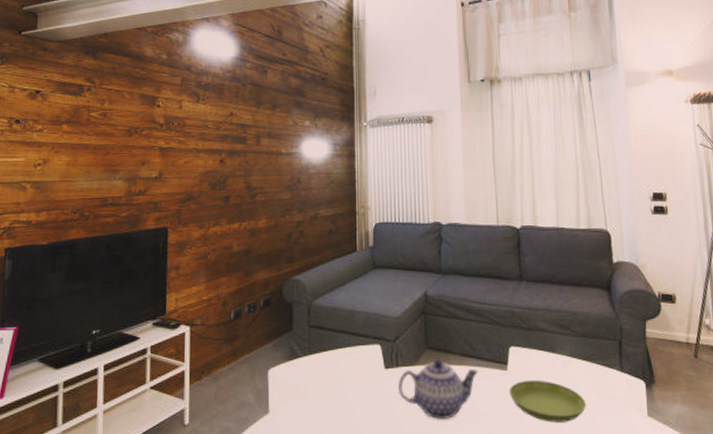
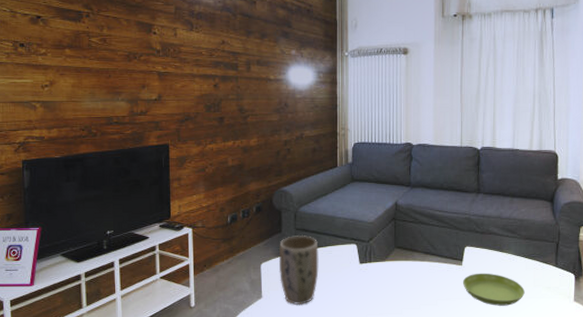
plant pot: none [289,333,336,423] -> present [278,234,319,306]
teapot: present [398,359,479,419] -> none [371,256,438,303]

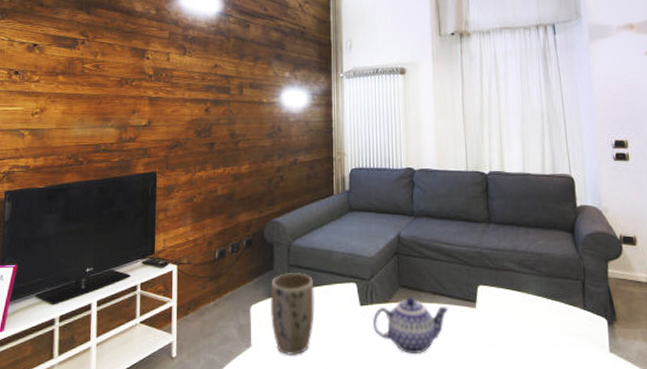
teapot: none [371,256,438,303] -> present [373,297,449,354]
saucer: present [462,273,525,306] -> none [477,317,551,357]

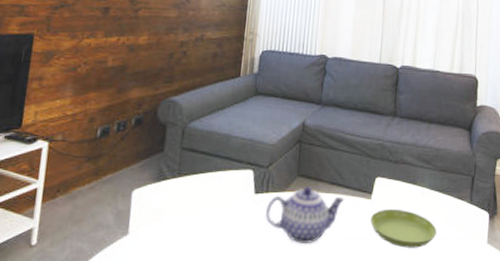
plant pot: present [270,272,314,356] -> none [154,155,207,245]
saucer: none [477,317,551,357] -> present [370,208,437,248]

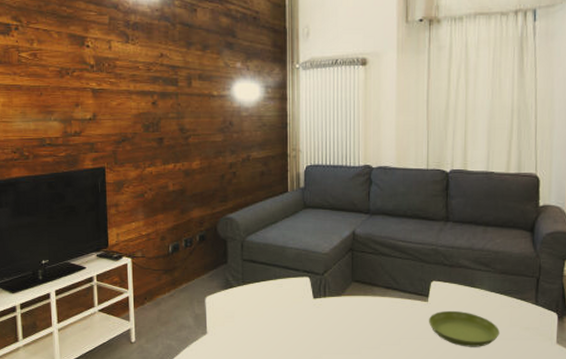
teapot: present [266,186,345,243] -> none [326,291,401,342]

